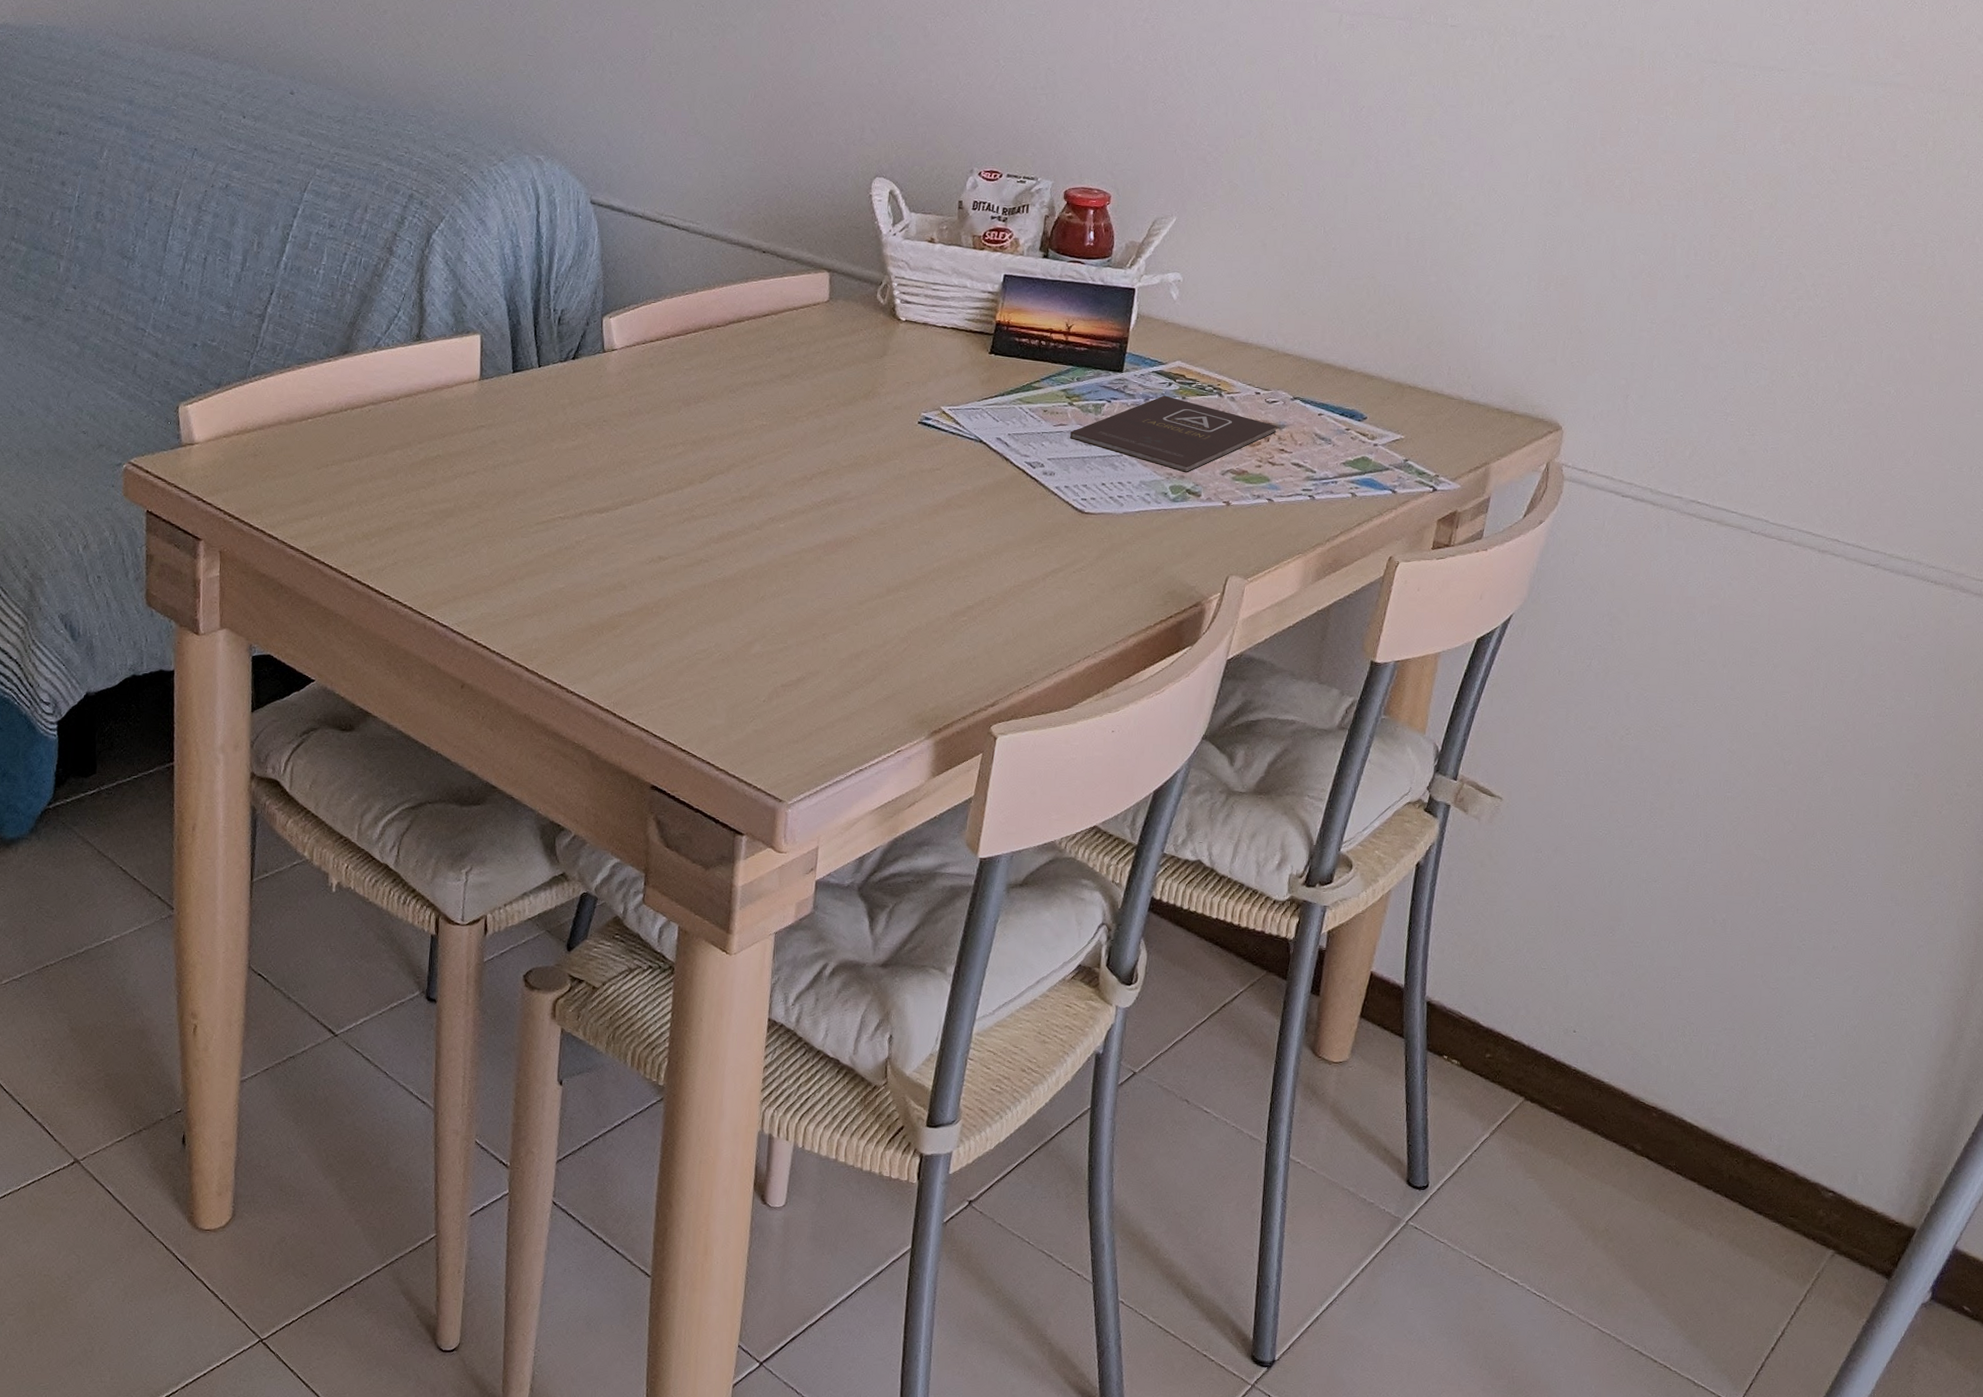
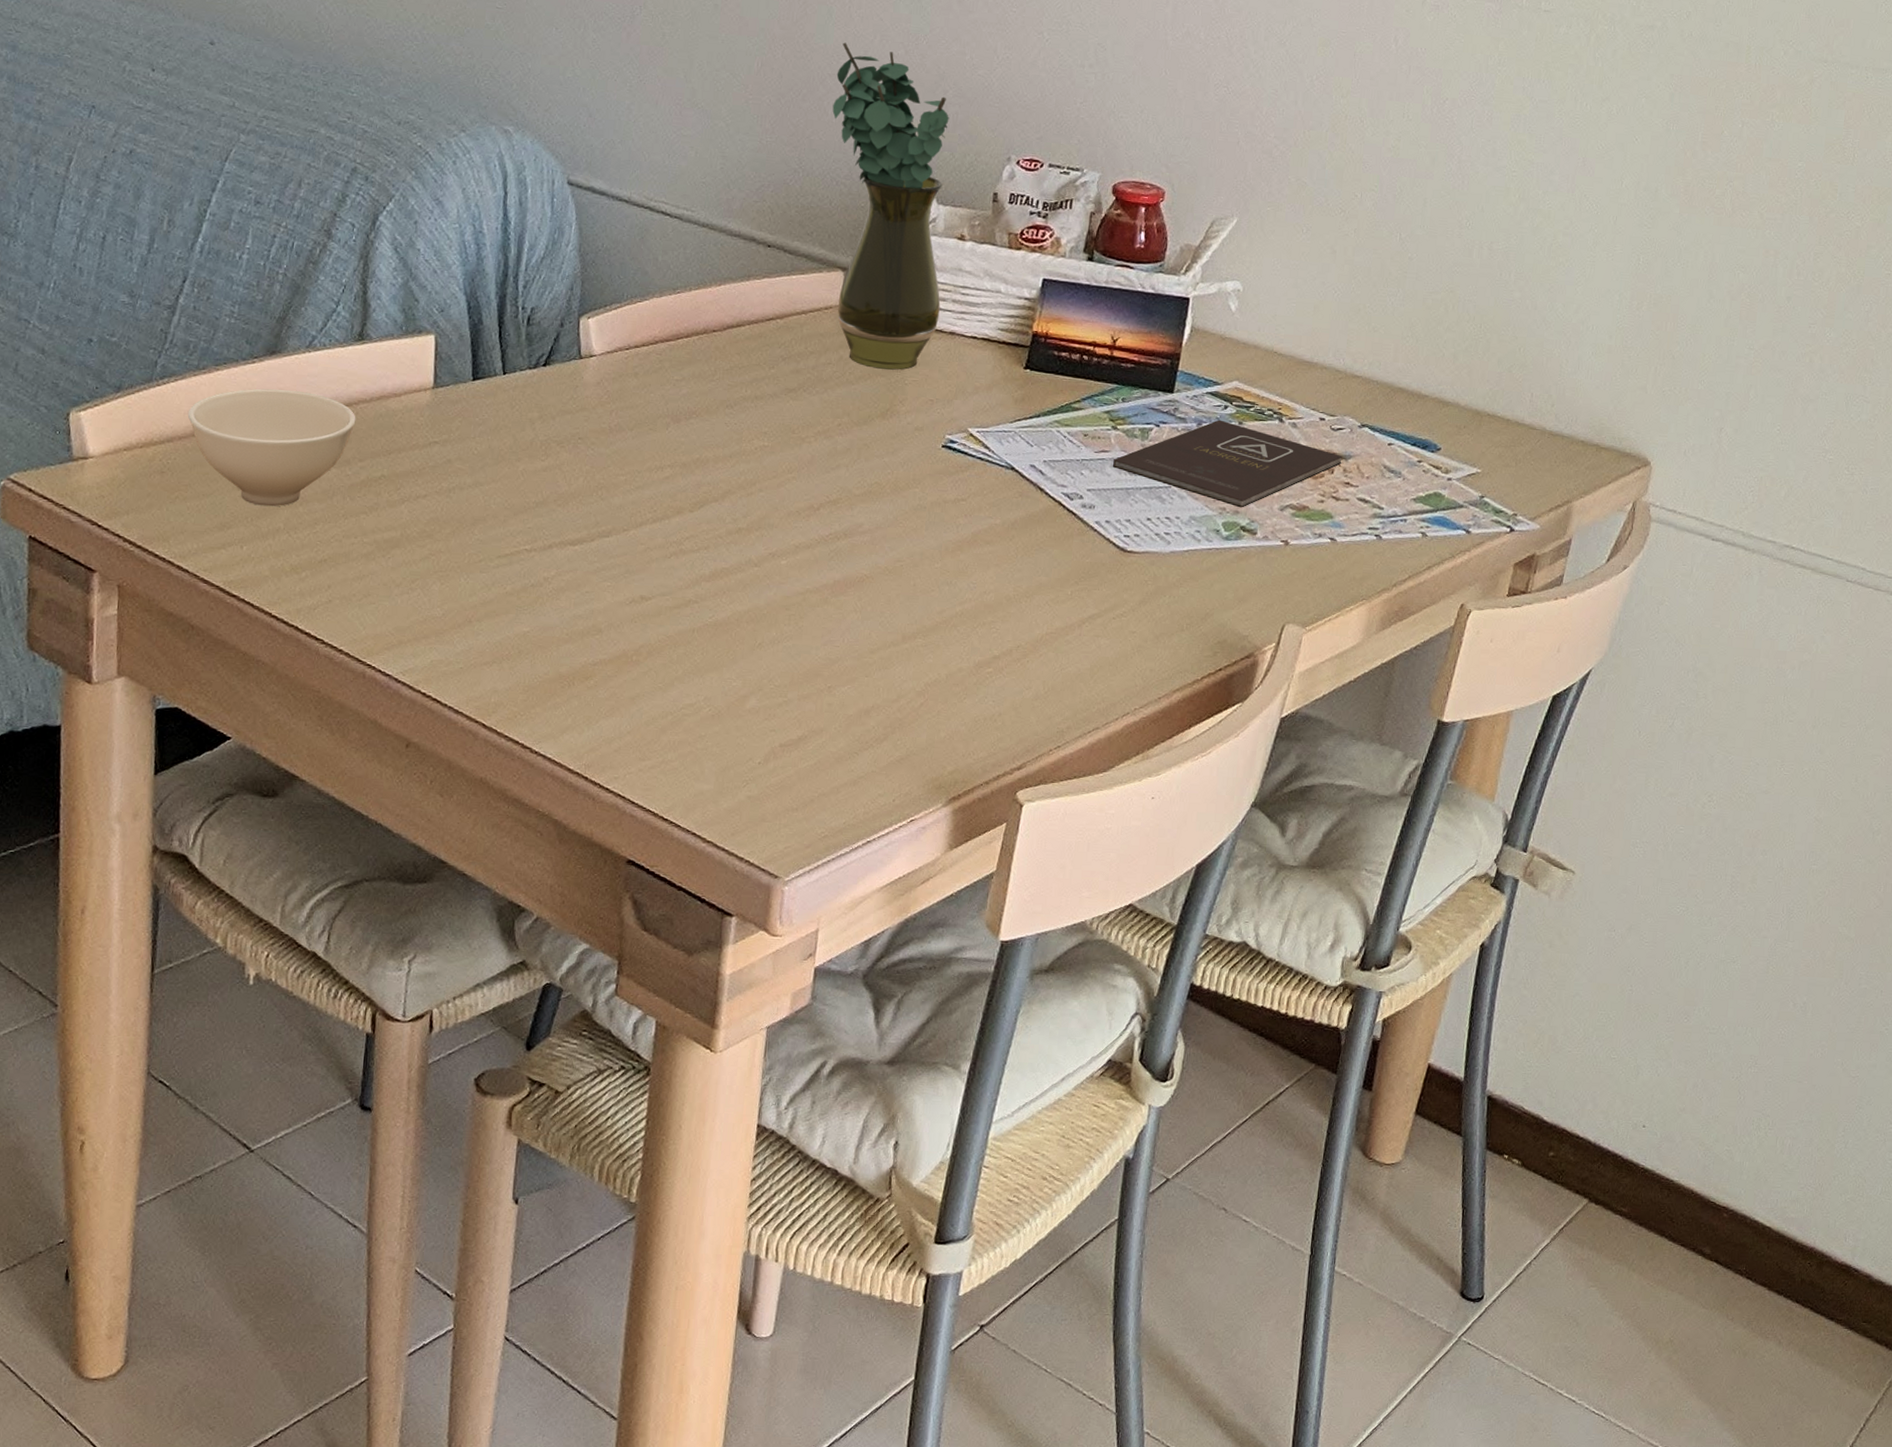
bowl: none [275,383,416,483] -> present [187,388,356,507]
vase: none [816,75,919,357] -> present [832,42,949,370]

